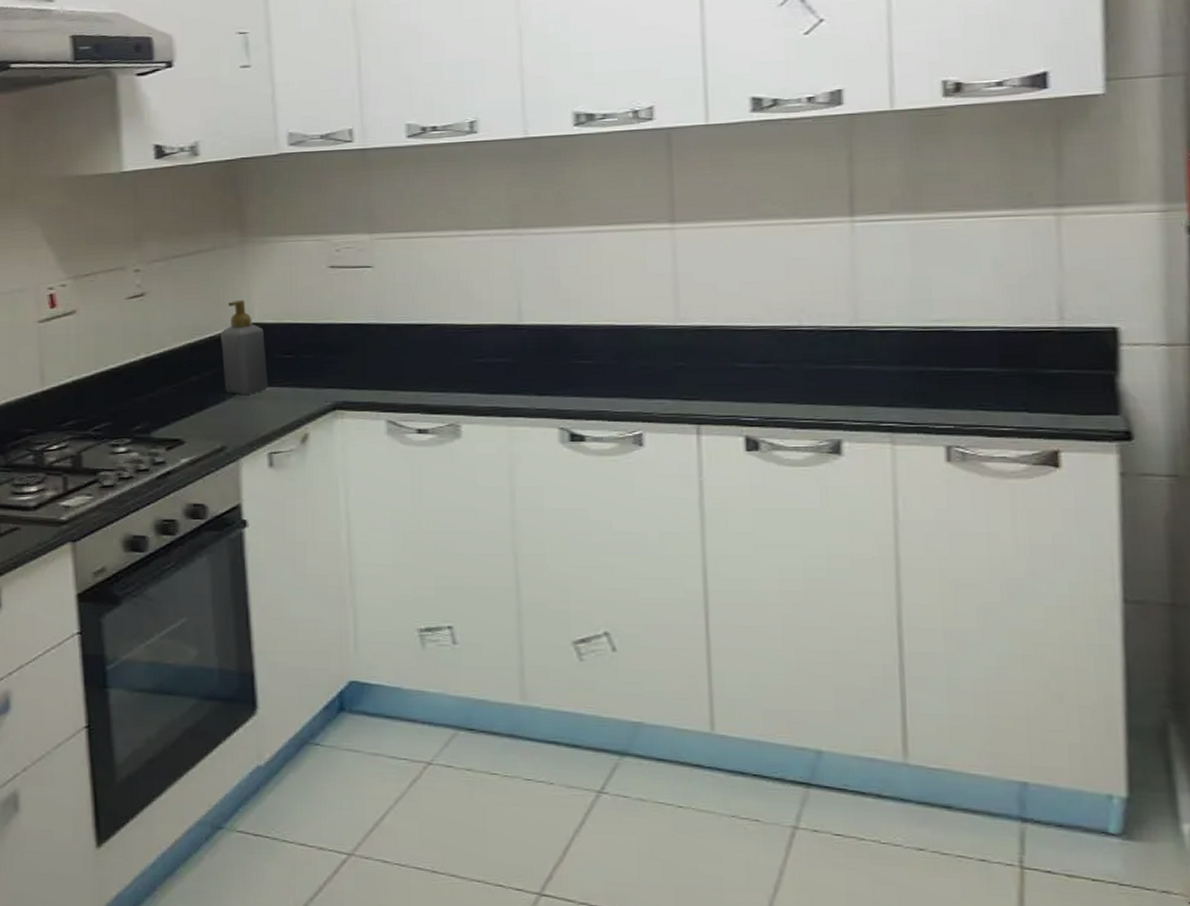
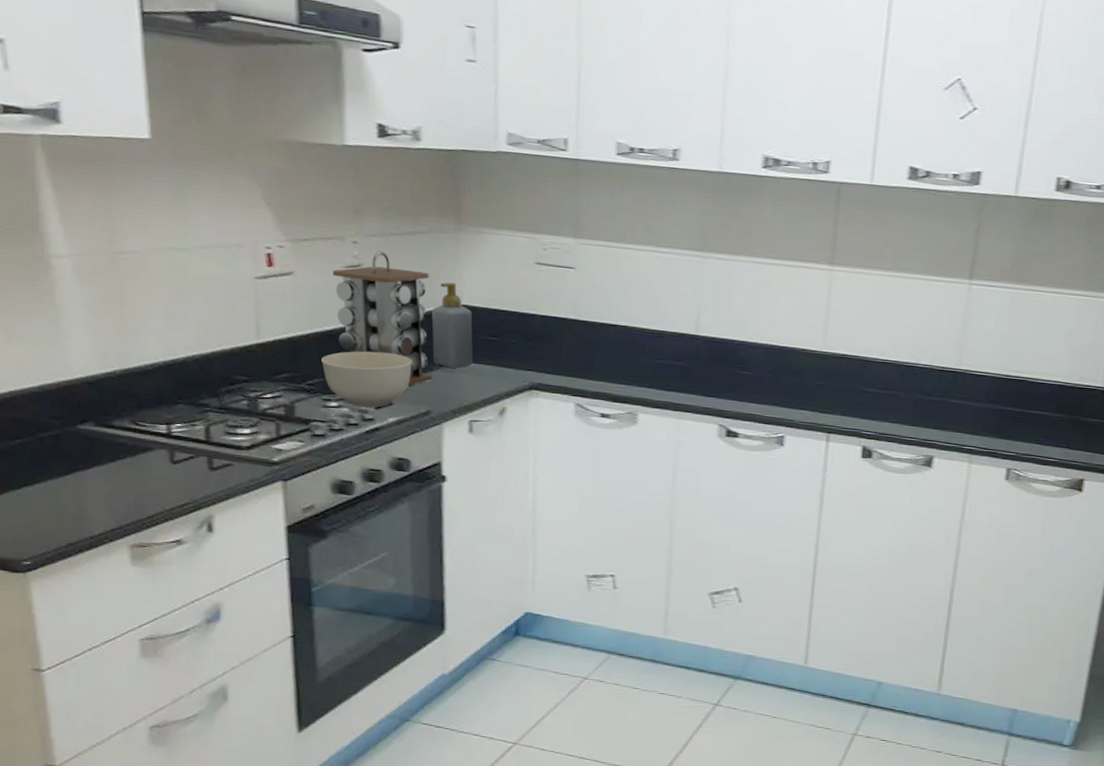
bowl: none [108,385,203,450] -> present [321,351,412,408]
spice rack: none [115,276,225,420] -> present [332,251,432,386]

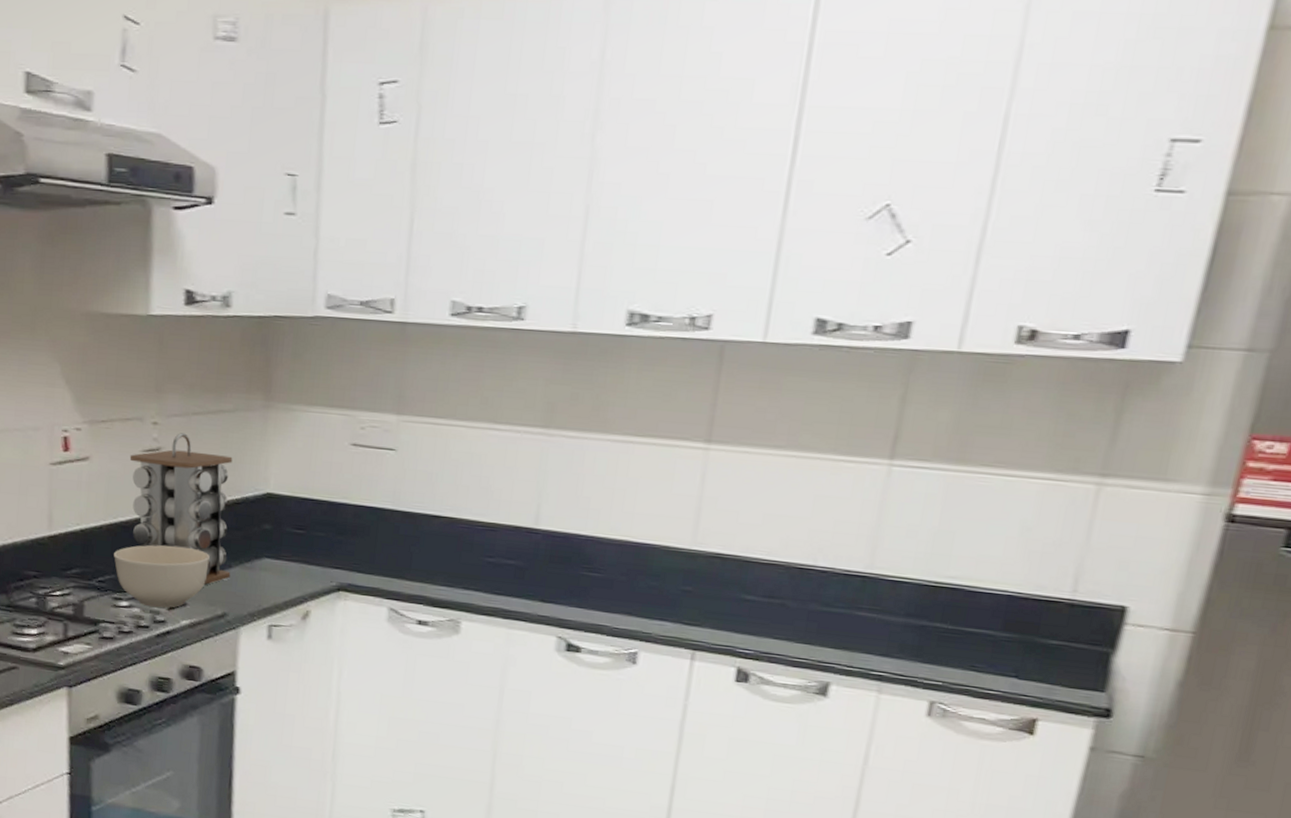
soap bottle: present [432,282,473,368] -> none [232,466,278,565]

